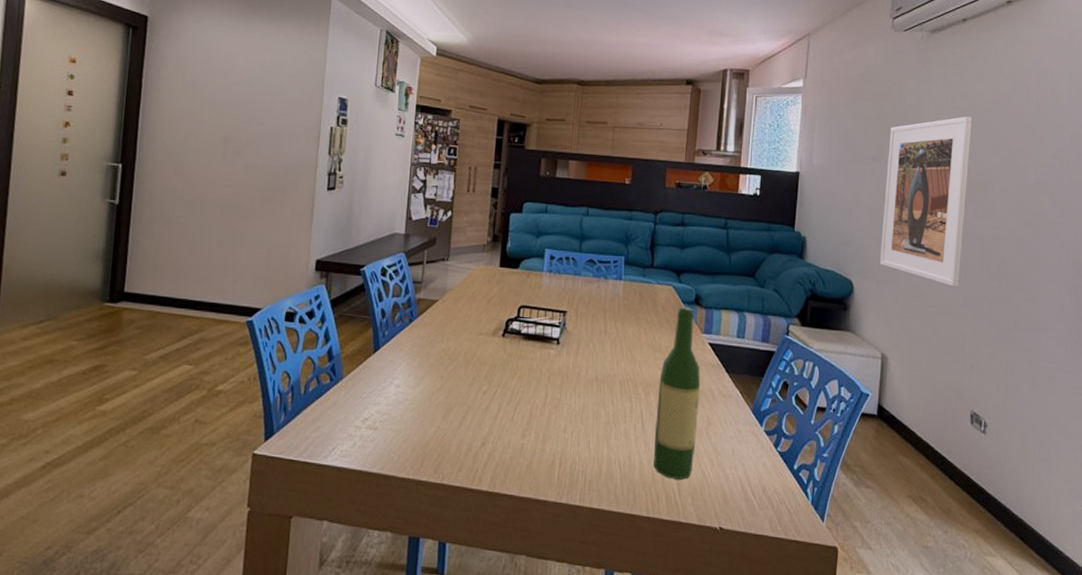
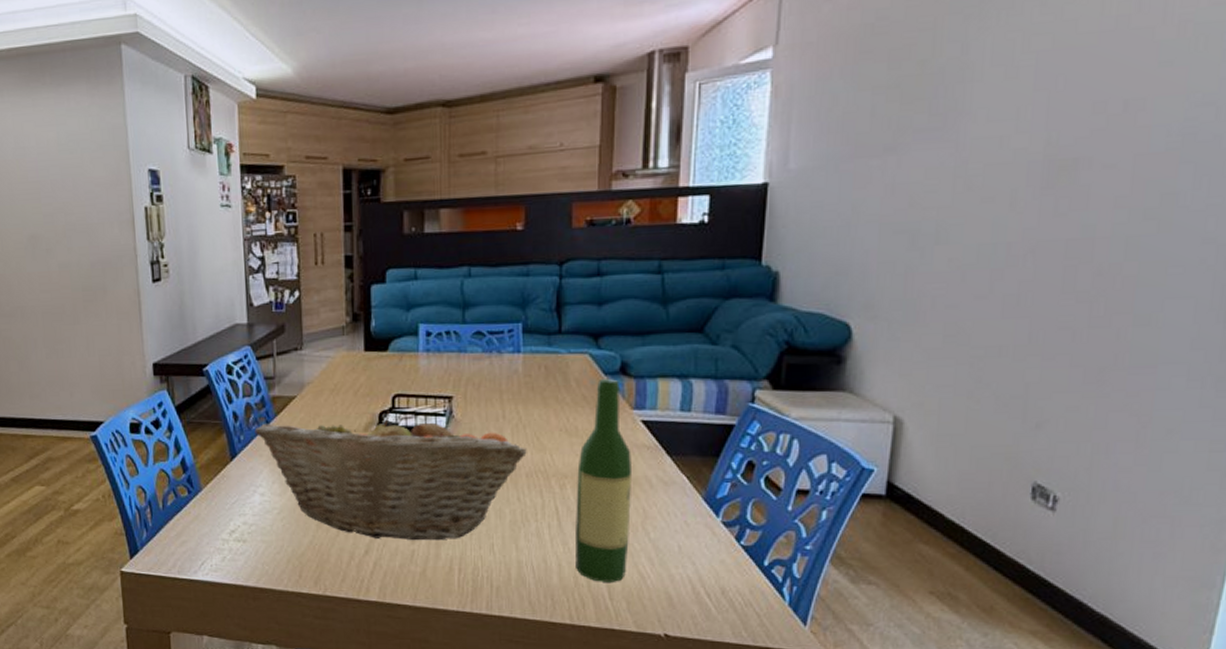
fruit basket: none [398,319,622,436] -> present [254,411,527,541]
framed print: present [879,116,972,287] -> none [893,60,1058,318]

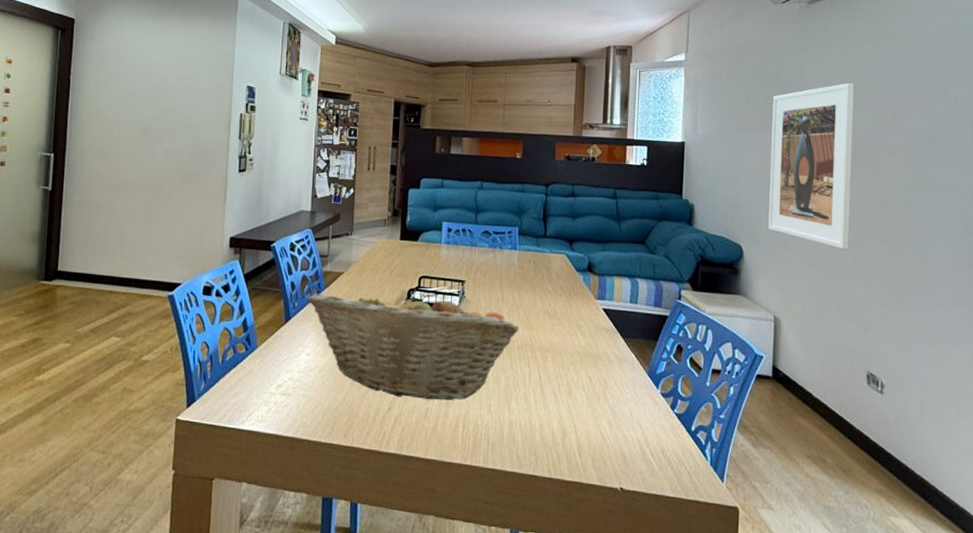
wine bottle: present [576,379,633,582] -> none [554,275,596,441]
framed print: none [893,60,1058,318] -> present [767,83,854,250]

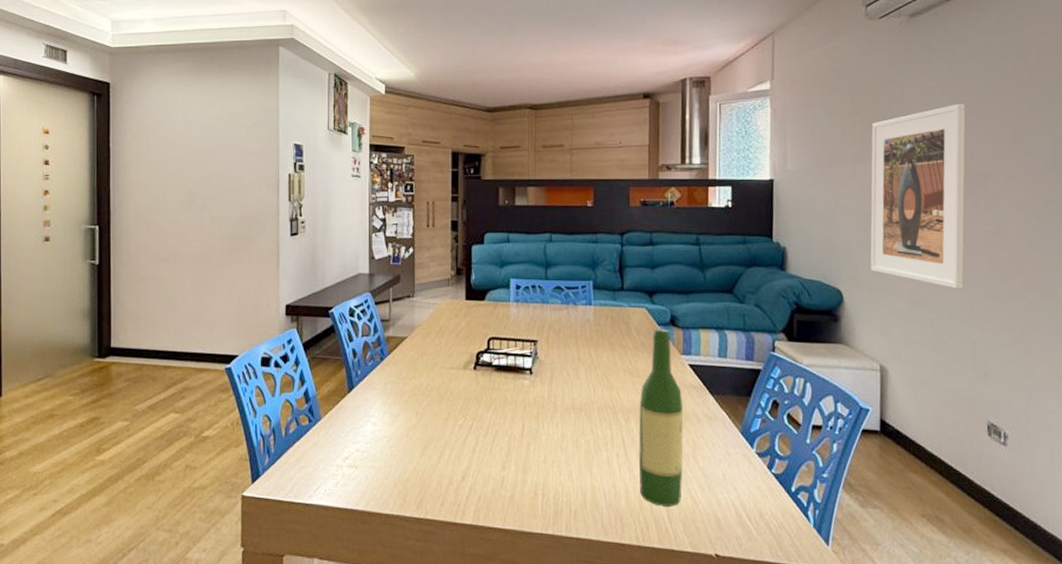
fruit basket: present [307,289,519,400] -> none [370,351,598,468]
wine bottle: none [554,275,596,441] -> present [639,329,684,506]

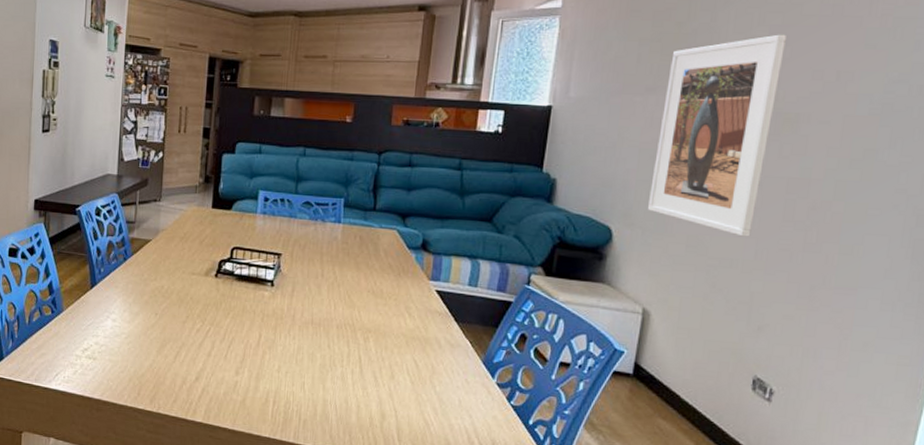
wine bottle: present [639,329,684,506] -> none [372,252,426,426]

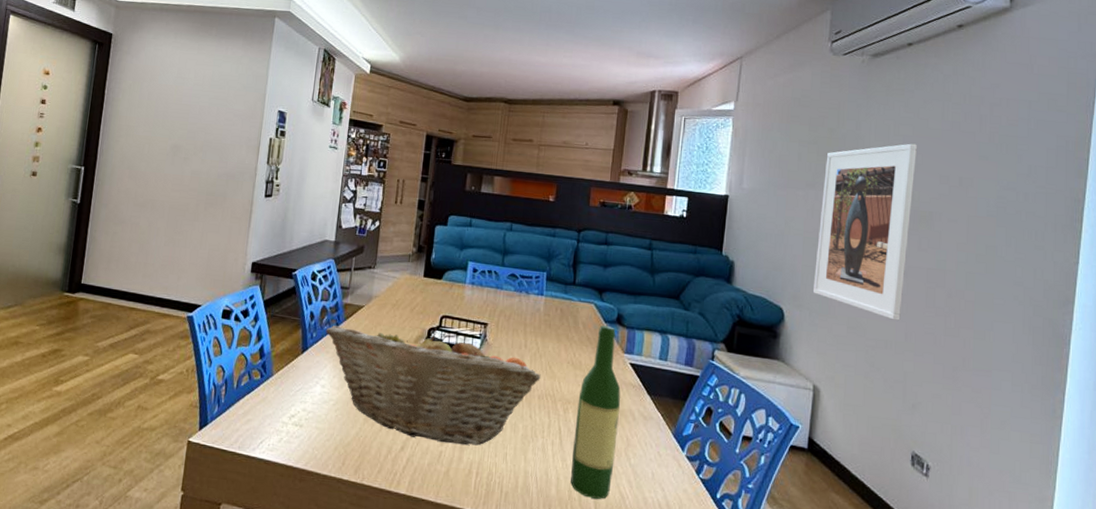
fruit basket: none [113,260,339,375] -> present [325,325,541,446]
wine bottle: none [372,252,426,426] -> present [570,325,621,499]

